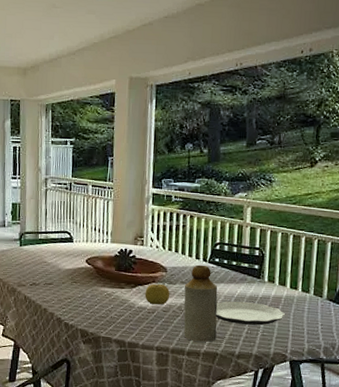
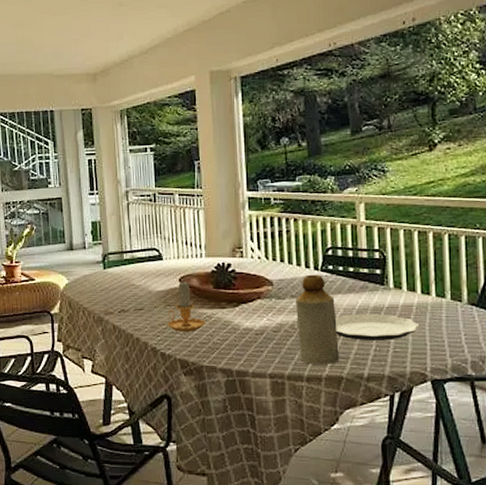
candle: none [71,262,107,307] -> present [166,280,207,332]
fruit: present [145,284,170,305] -> none [250,300,280,325]

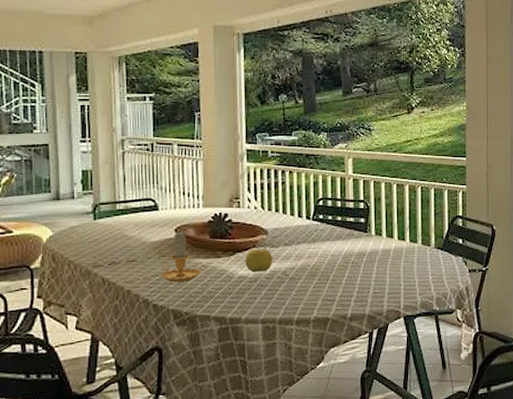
fruit: none [250,300,280,325] -> present [245,248,273,273]
bottle: present [296,274,339,364] -> none [289,223,326,308]
plate: present [335,313,420,340] -> none [324,258,396,284]

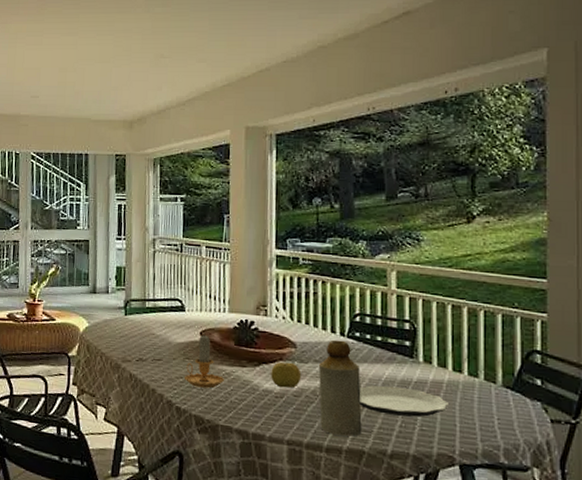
bottle: none [289,223,326,308] -> present [319,340,362,437]
plate: none [324,258,396,284] -> present [360,385,450,417]

